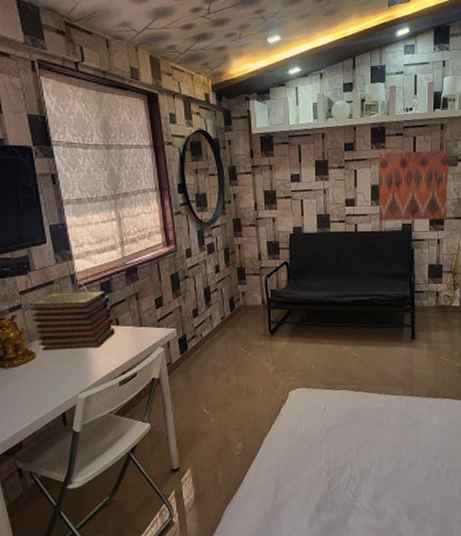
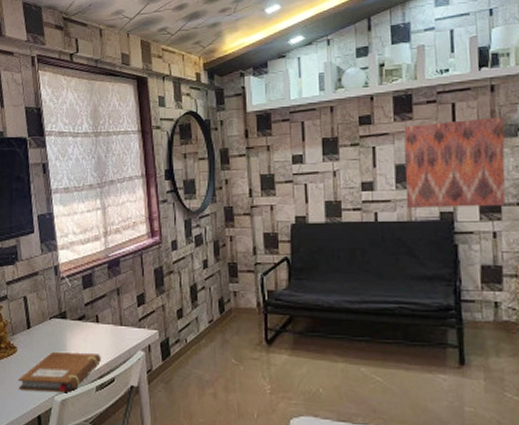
book stack: present [29,291,115,351] -> none [14,284,95,346]
notebook: none [39,353,123,392] -> present [18,352,101,392]

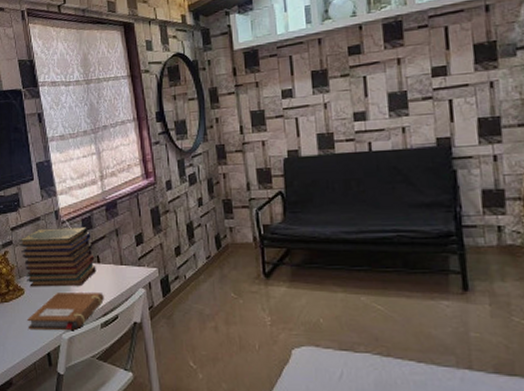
book stack: none [14,284,95,346] -> present [19,227,96,287]
wall art: present [404,117,506,208] -> none [395,37,506,135]

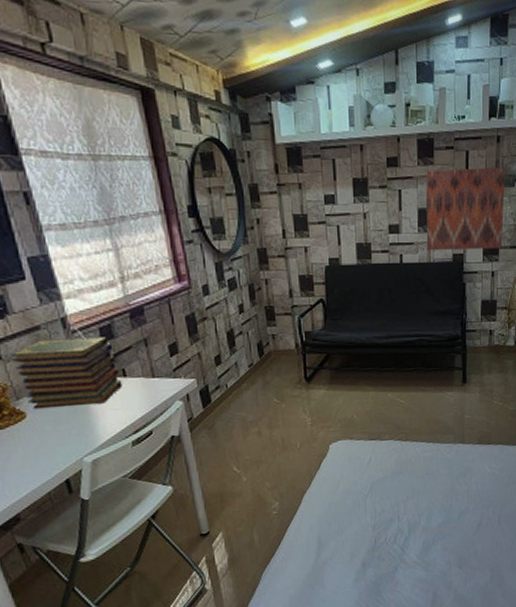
notebook: present [27,293,104,330] -> none [34,409,134,457]
wall art: none [395,37,506,135] -> present [426,167,506,250]

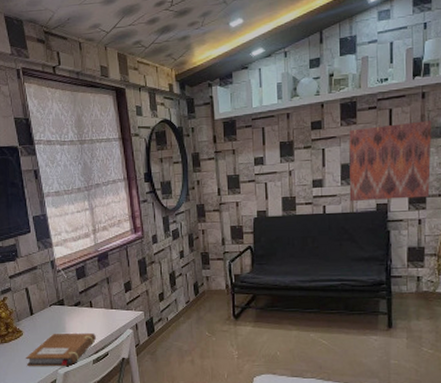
book stack: present [11,337,123,410] -> none [17,276,89,329]
notebook: none [34,409,134,457] -> present [26,333,96,366]

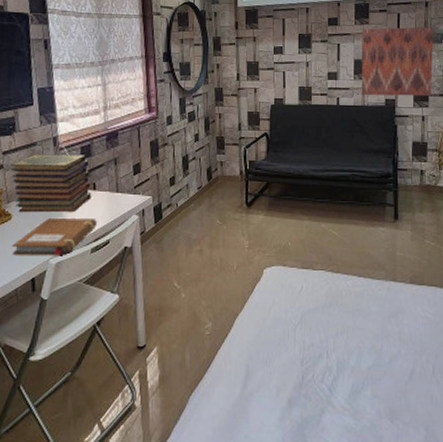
book stack: none [17,276,89,329] -> present [10,154,92,213]

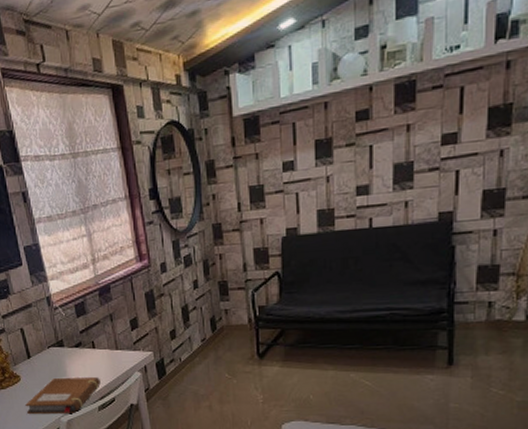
book stack: present [10,154,92,213] -> none [11,313,92,374]
wall art: present [361,27,434,97] -> none [403,98,519,210]

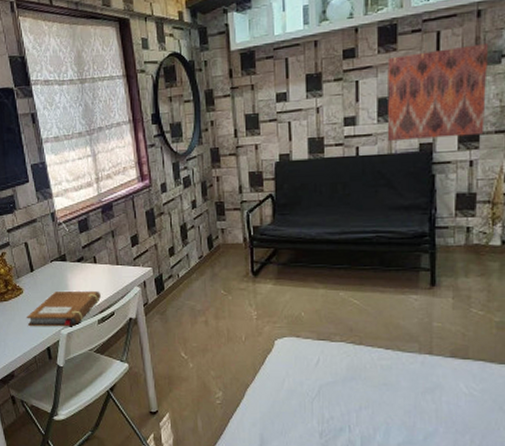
wall art: none [403,98,519,210] -> present [387,43,489,141]

